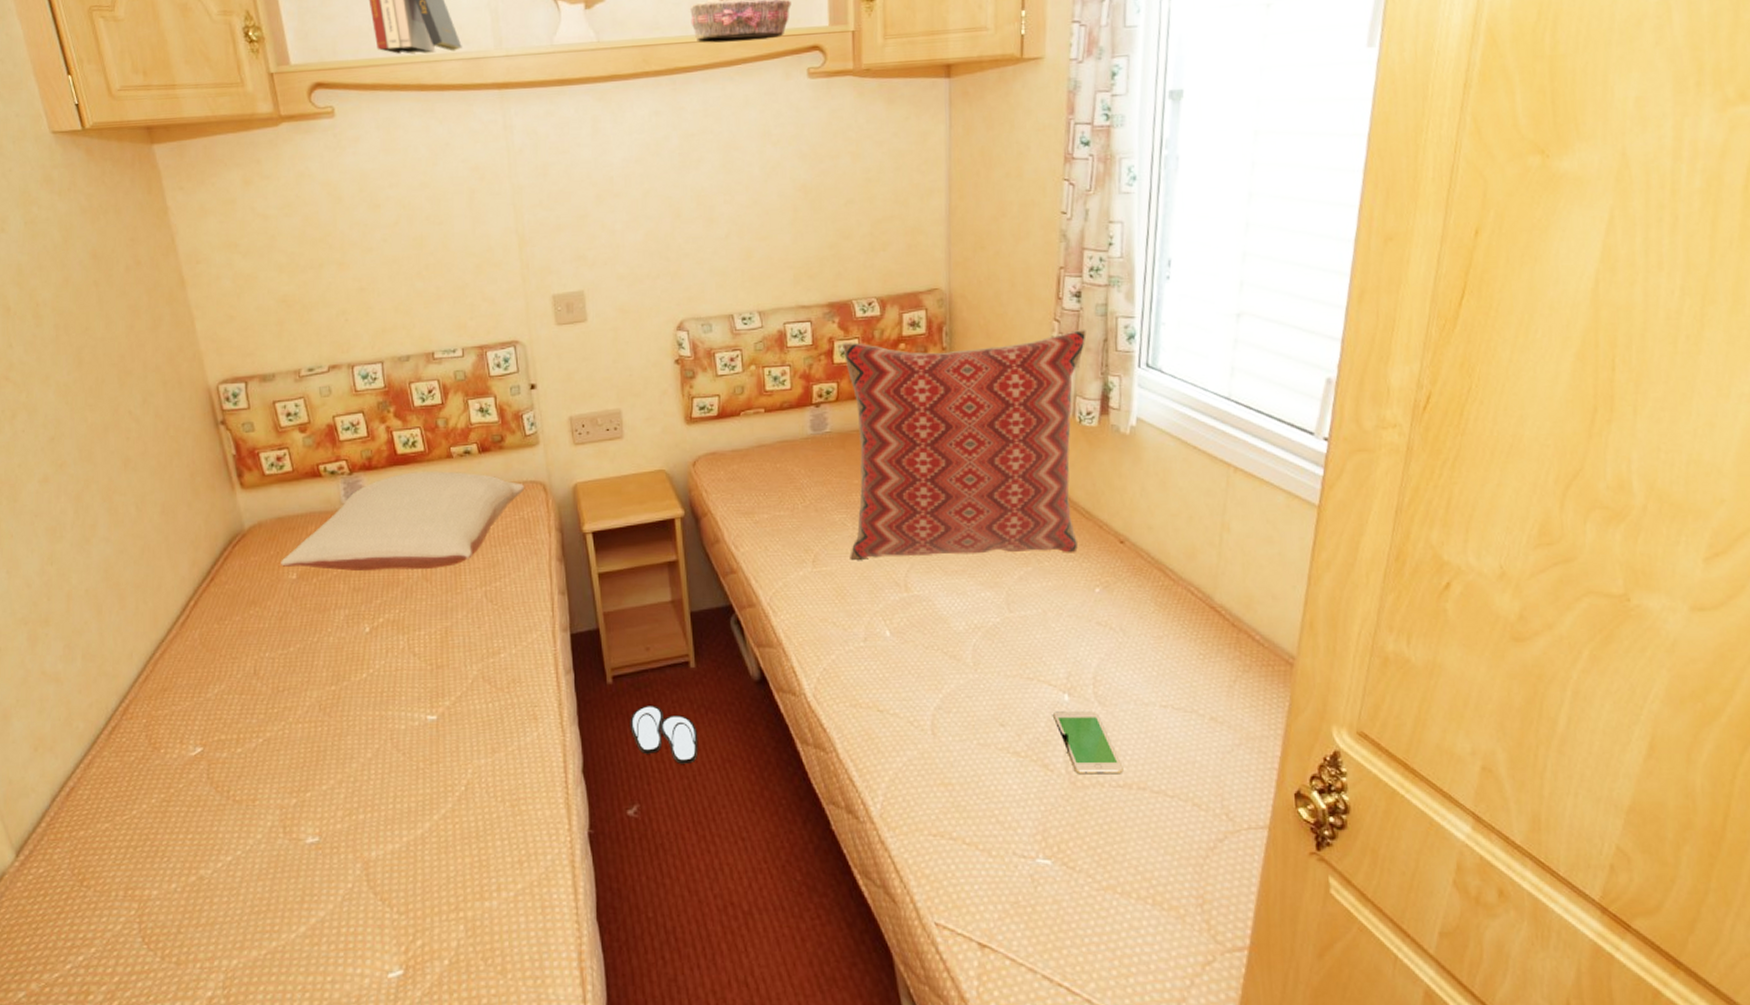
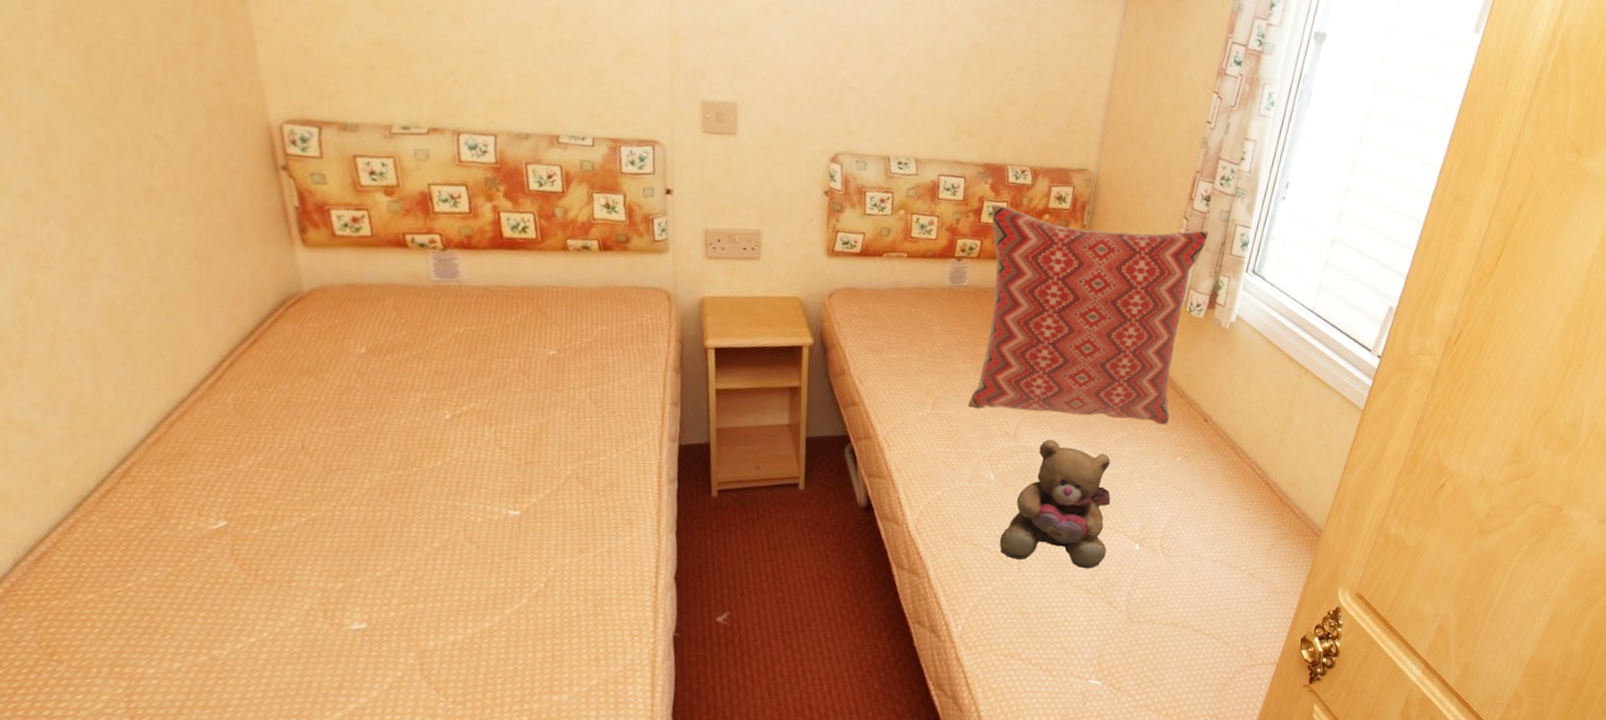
pillow: present [281,471,525,572] -> none [346,258,648,363]
slippers: present [630,706,698,764] -> none [730,521,798,578]
teddy bear: none [907,584,1031,727] -> present [999,439,1111,568]
phone: present [1053,711,1123,775] -> none [1124,558,1174,614]

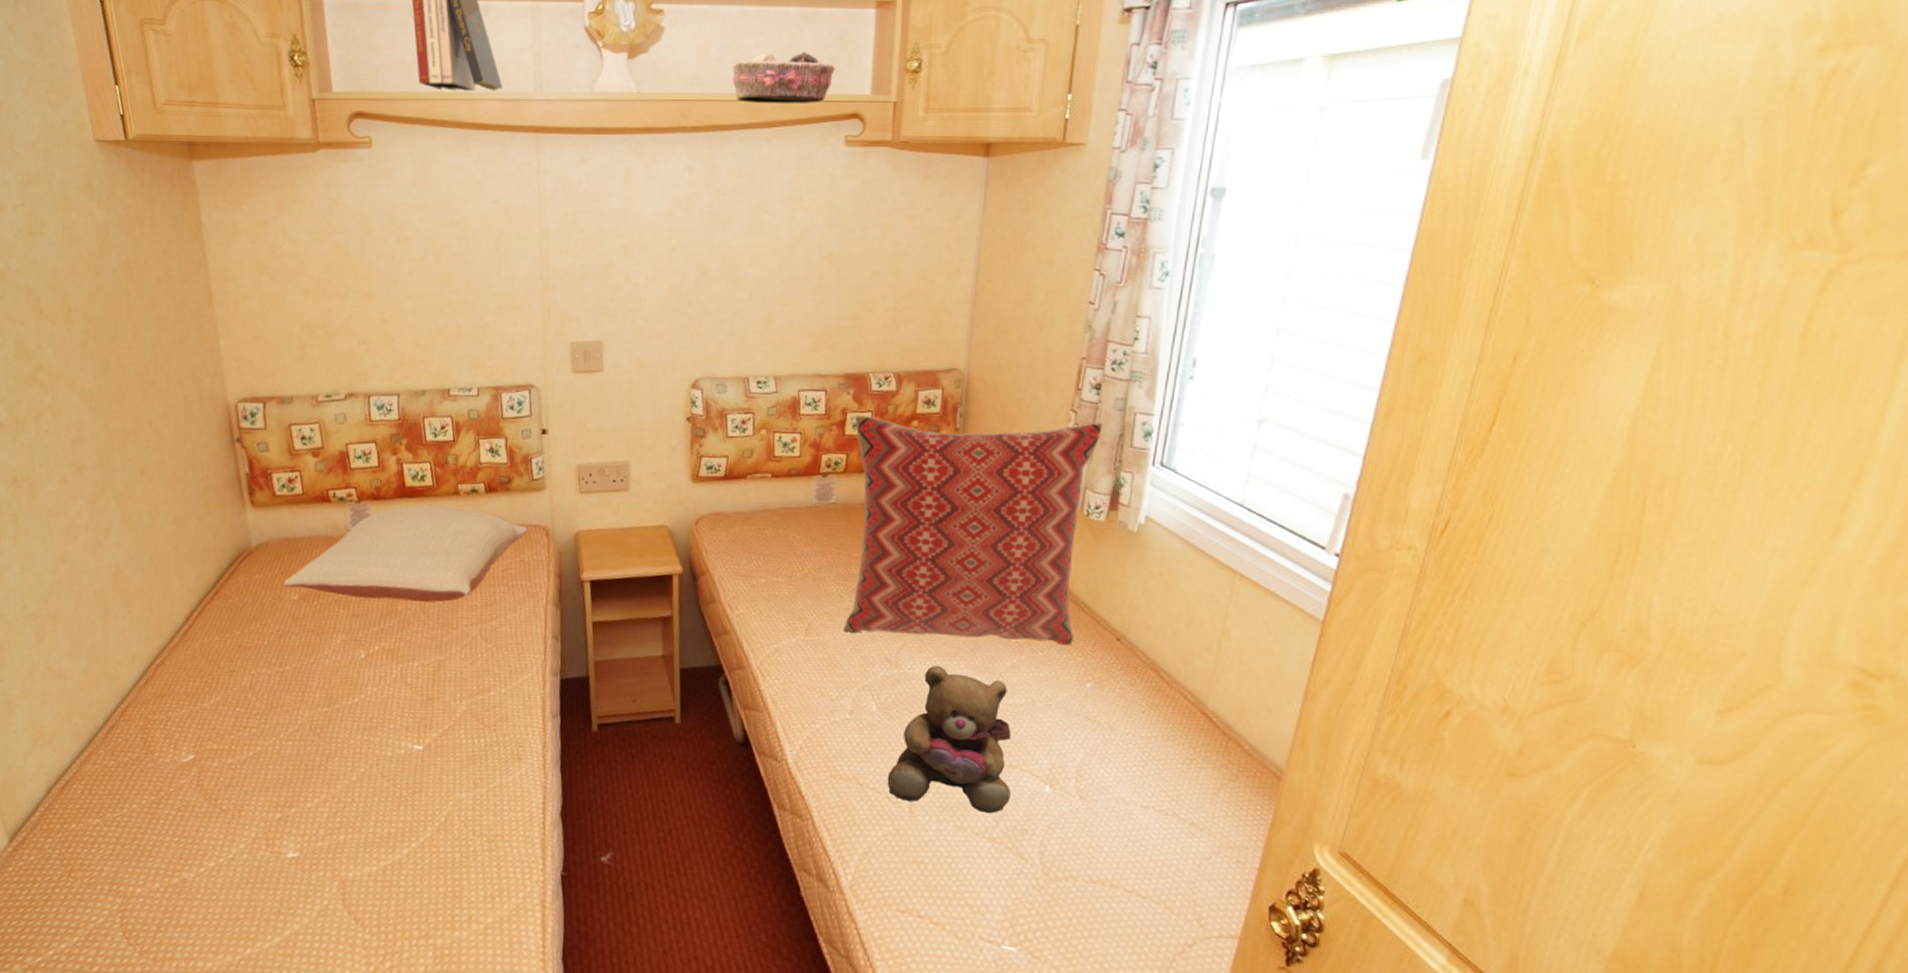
pillow: none [346,258,648,363] -> present [284,505,528,603]

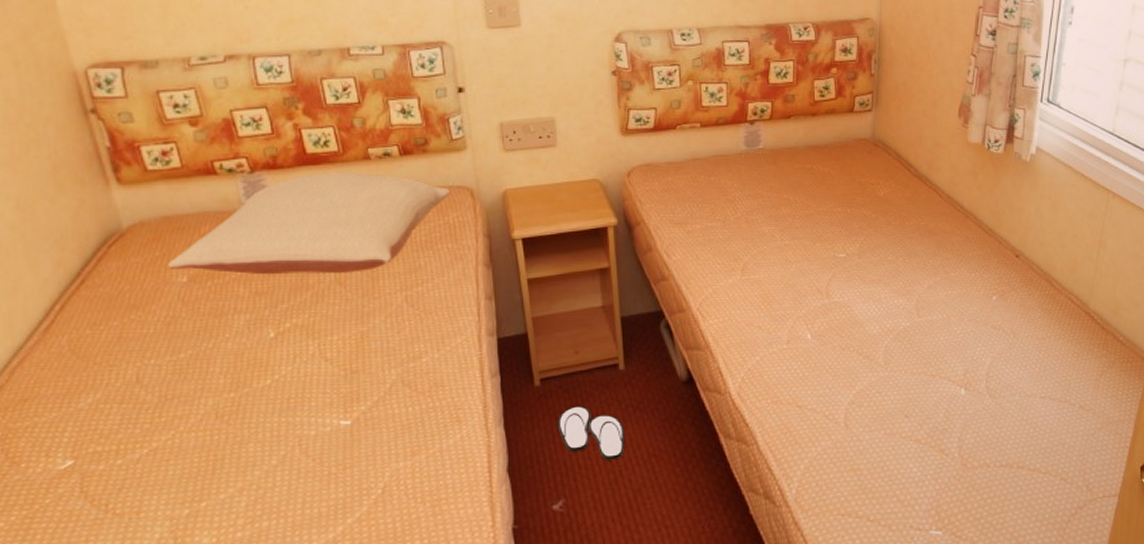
slippers: none [611,756,677,817] -> present [557,406,625,460]
pillow: present [843,415,1103,646] -> none [777,64,999,269]
teddy bear: present [887,665,1012,813] -> none [823,292,932,418]

